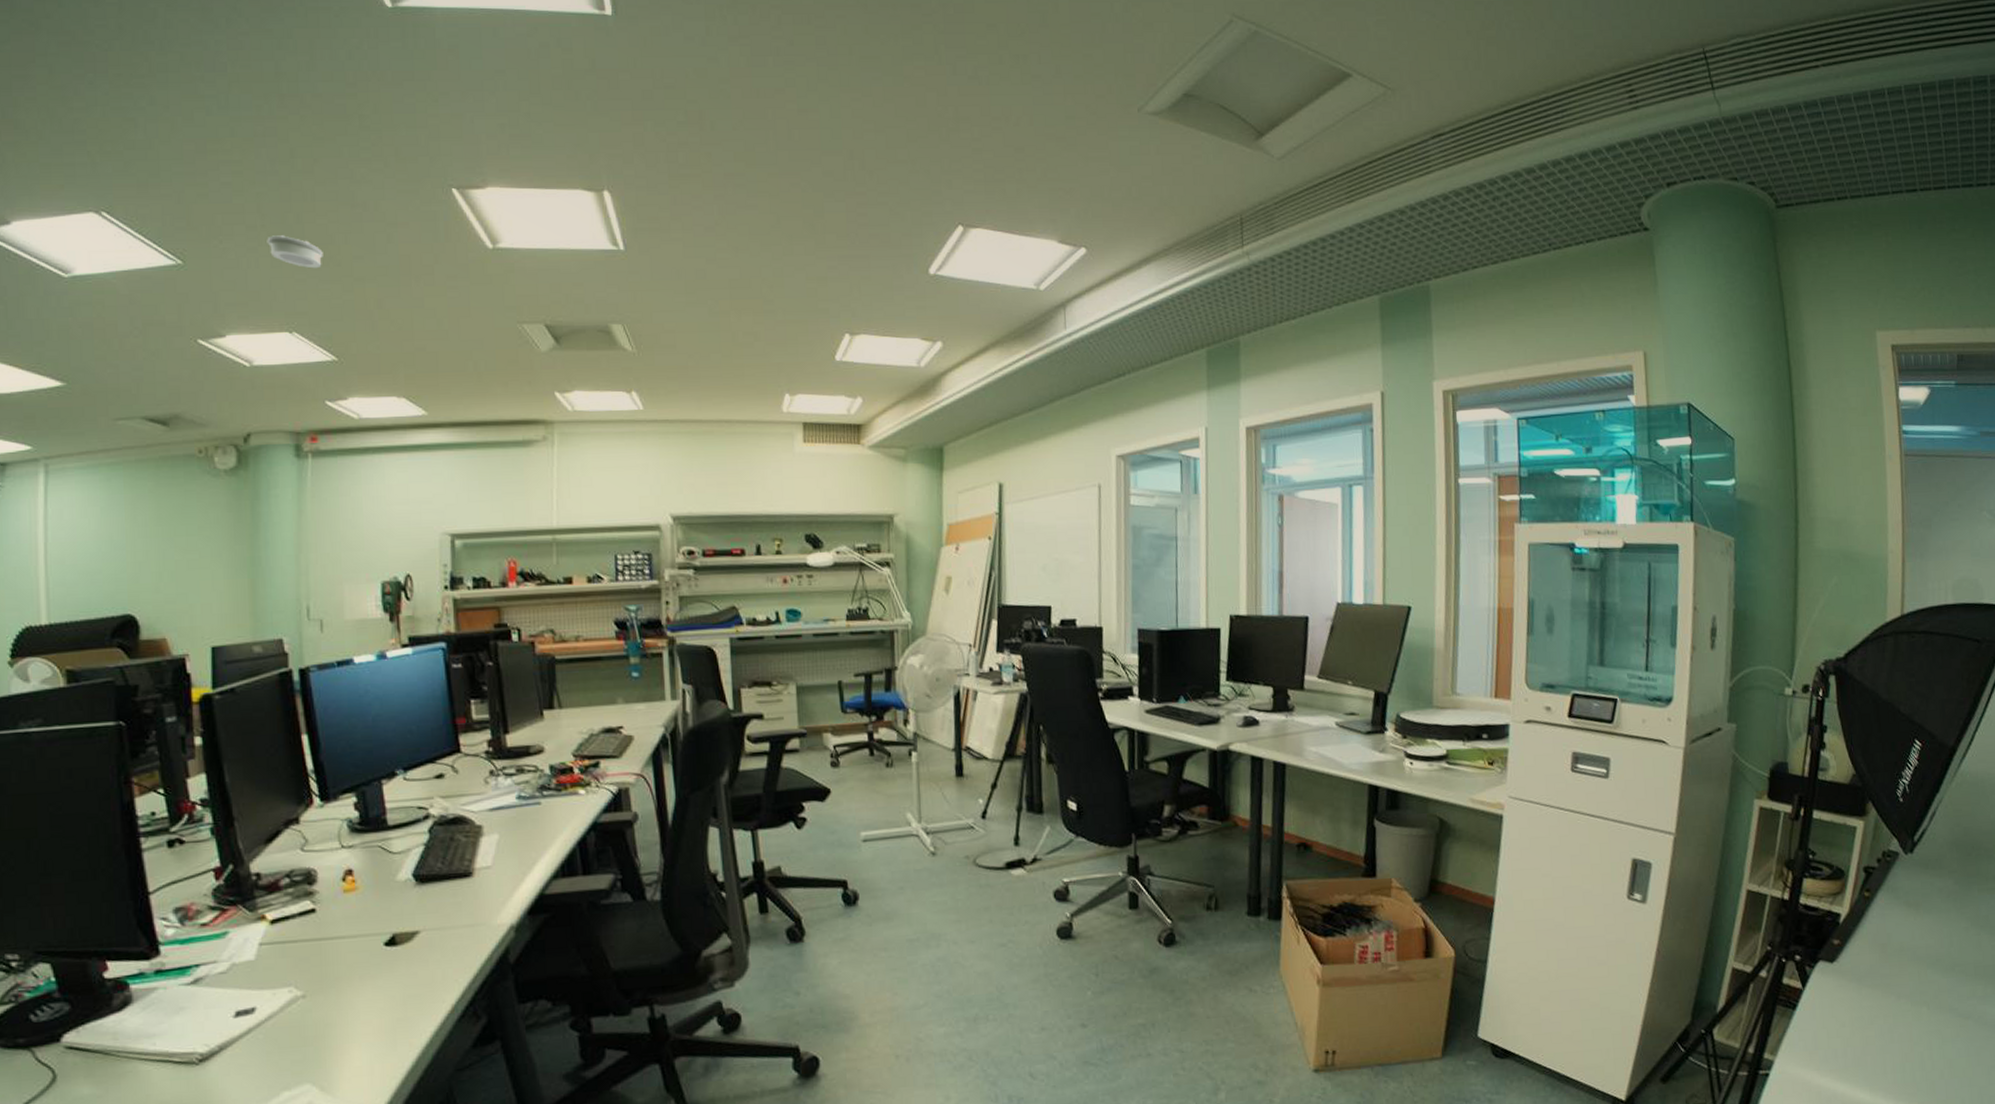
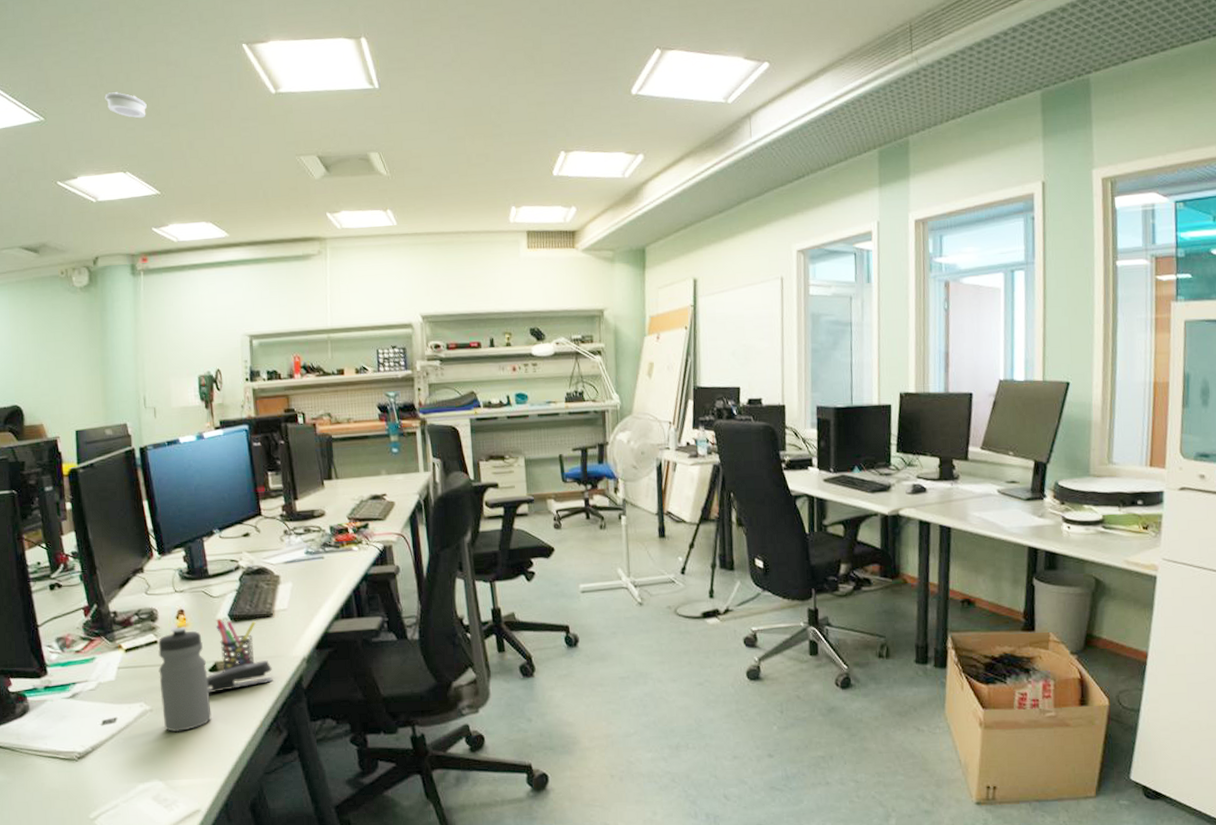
water bottle: none [316,890,387,1024] -> present [158,626,212,733]
stapler: none [381,930,471,972] -> present [207,660,274,693]
pen holder: none [395,880,451,945] -> present [215,619,257,672]

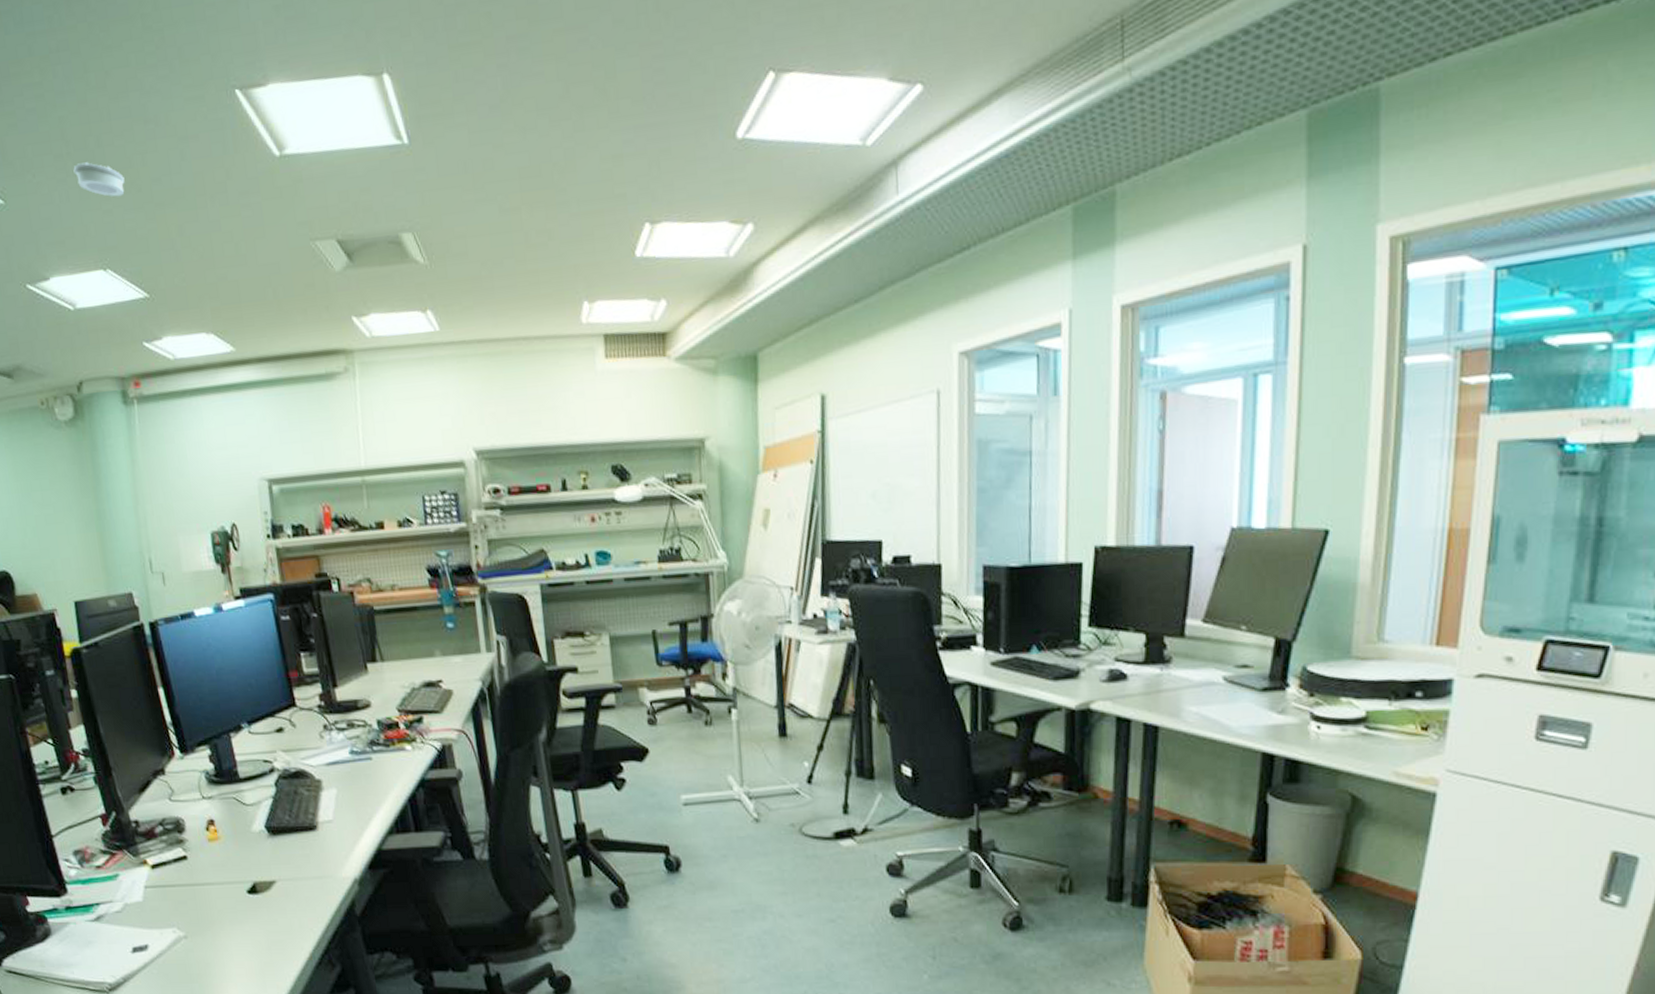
water bottle: present [158,626,212,733] -> none [187,839,254,964]
stapler: present [207,660,274,693] -> none [246,881,322,918]
pen holder: present [215,619,257,672] -> none [251,831,299,894]

